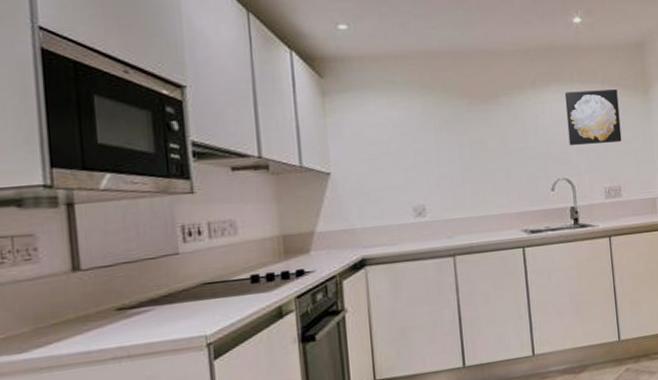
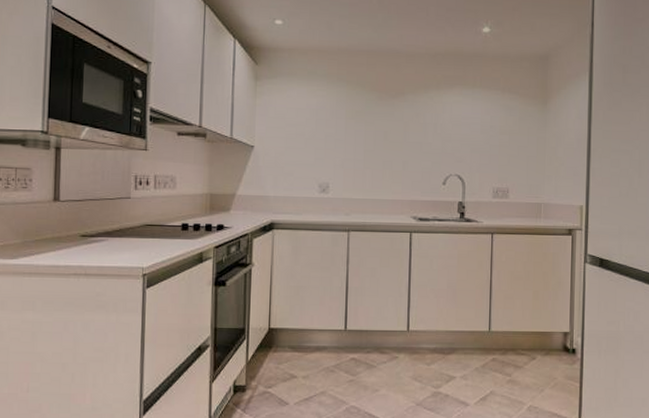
wall art: present [564,89,622,146] -> none [464,95,517,147]

